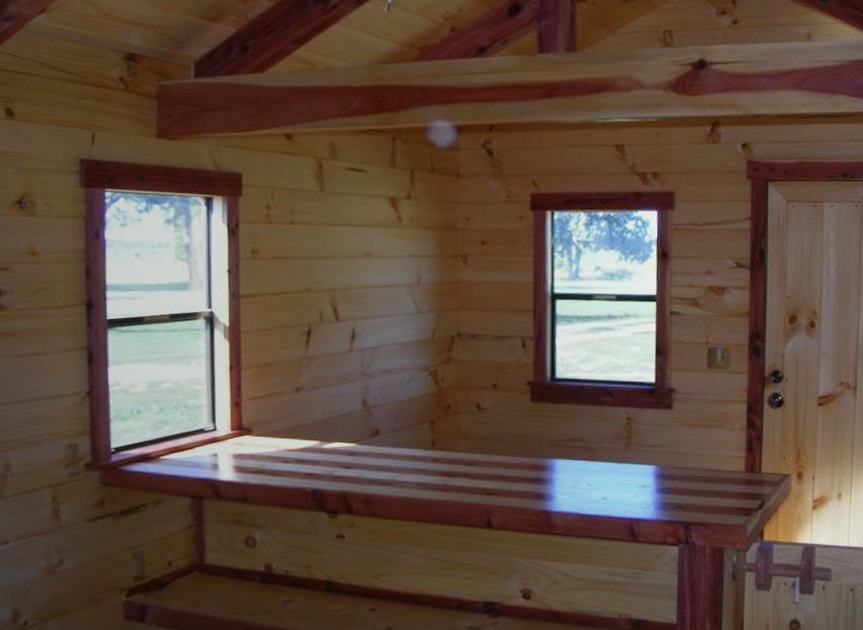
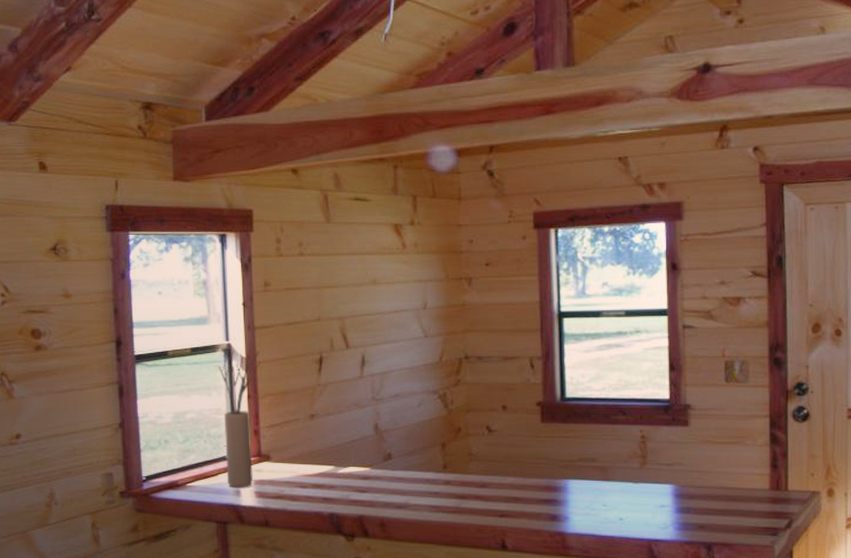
vase: none [198,312,245,462] -> present [218,344,260,488]

